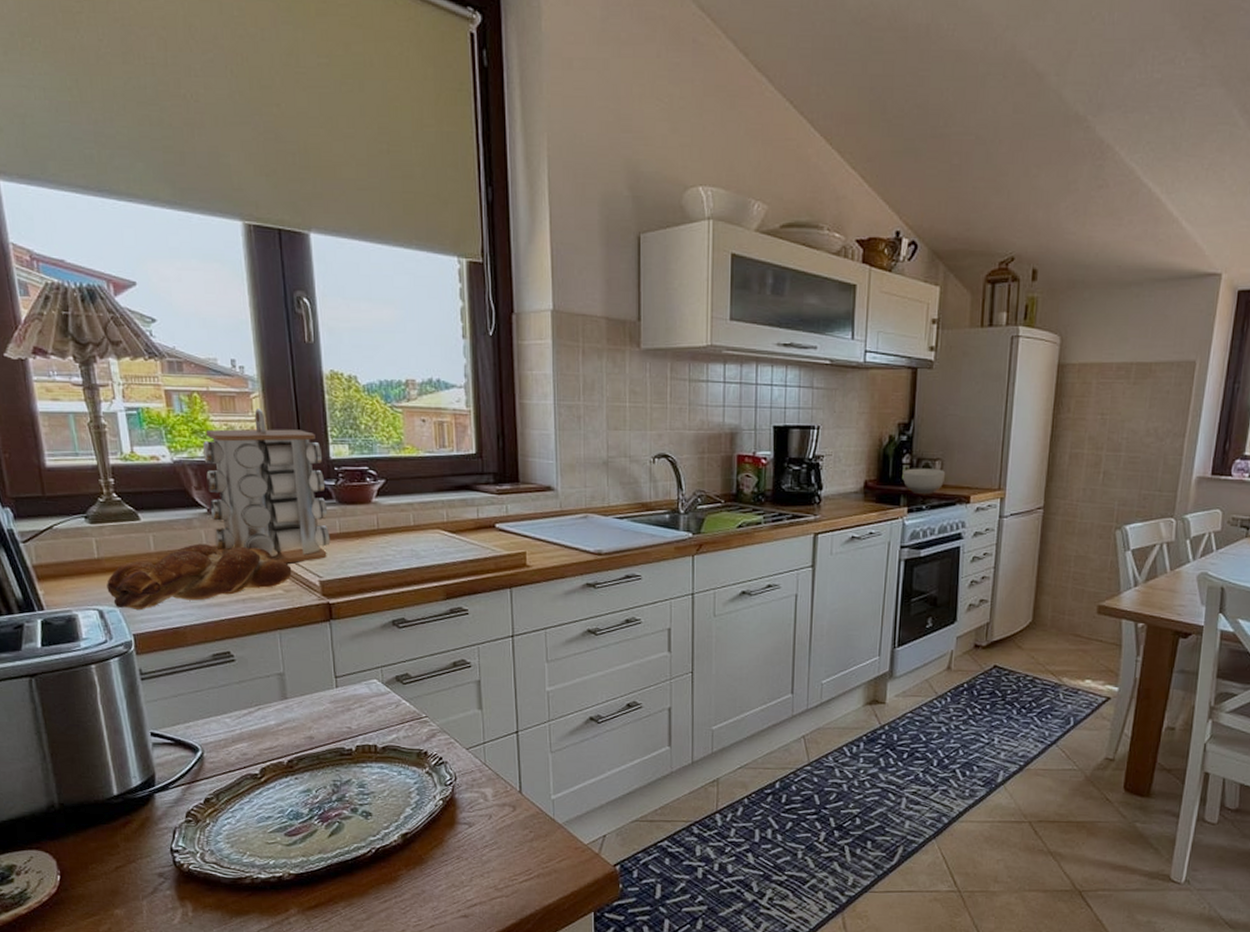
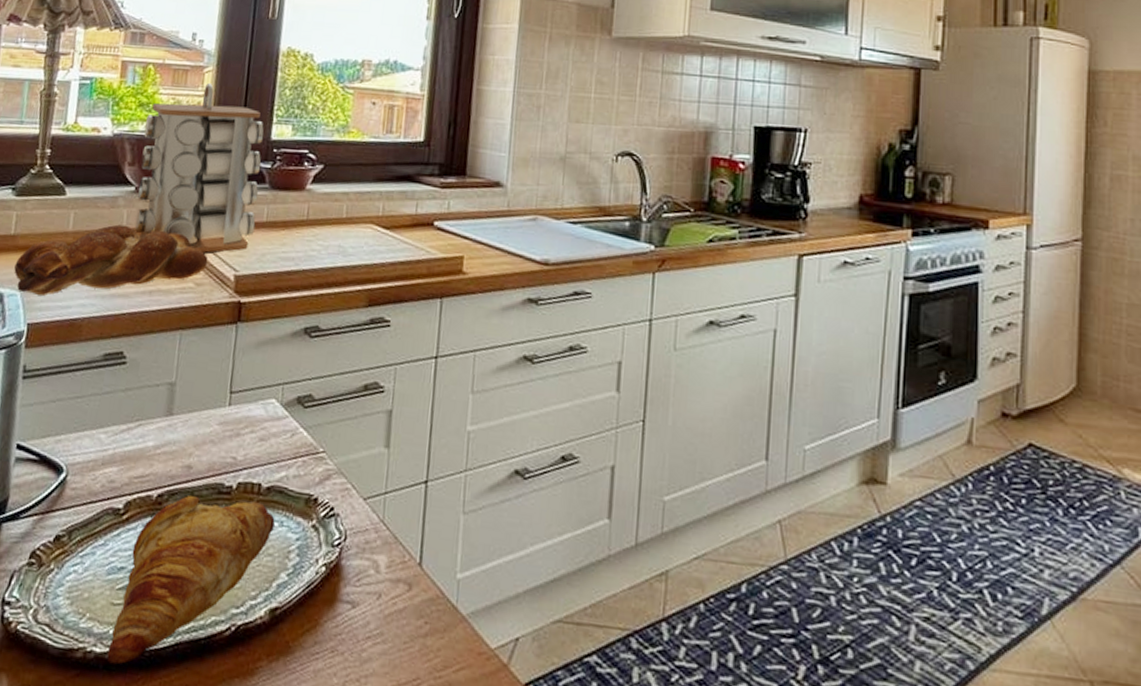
croissant: none [271,759,394,886] -> present [107,496,275,667]
bowl: present [902,468,946,495] -> none [905,182,958,216]

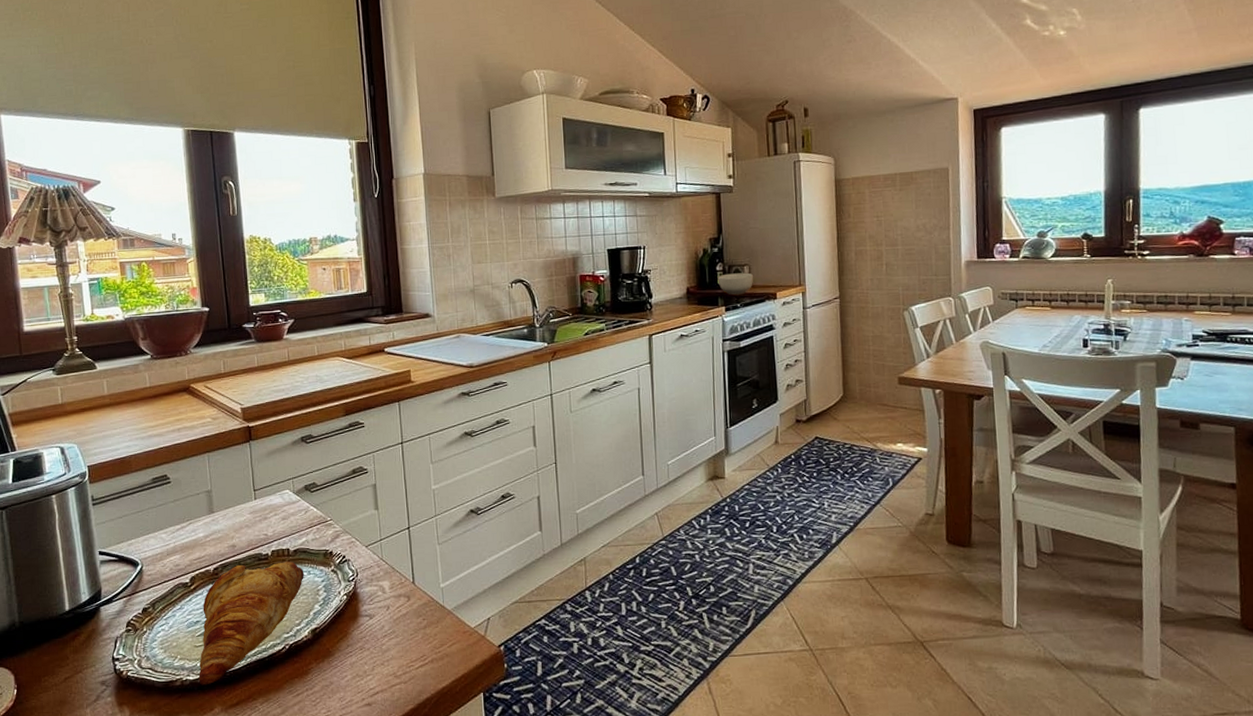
bread loaf: present [14,224,208,296] -> none [68,384,219,445]
spice rack: present [134,82,264,255] -> none [149,270,250,397]
bowl: none [905,182,958,216] -> present [717,272,754,296]

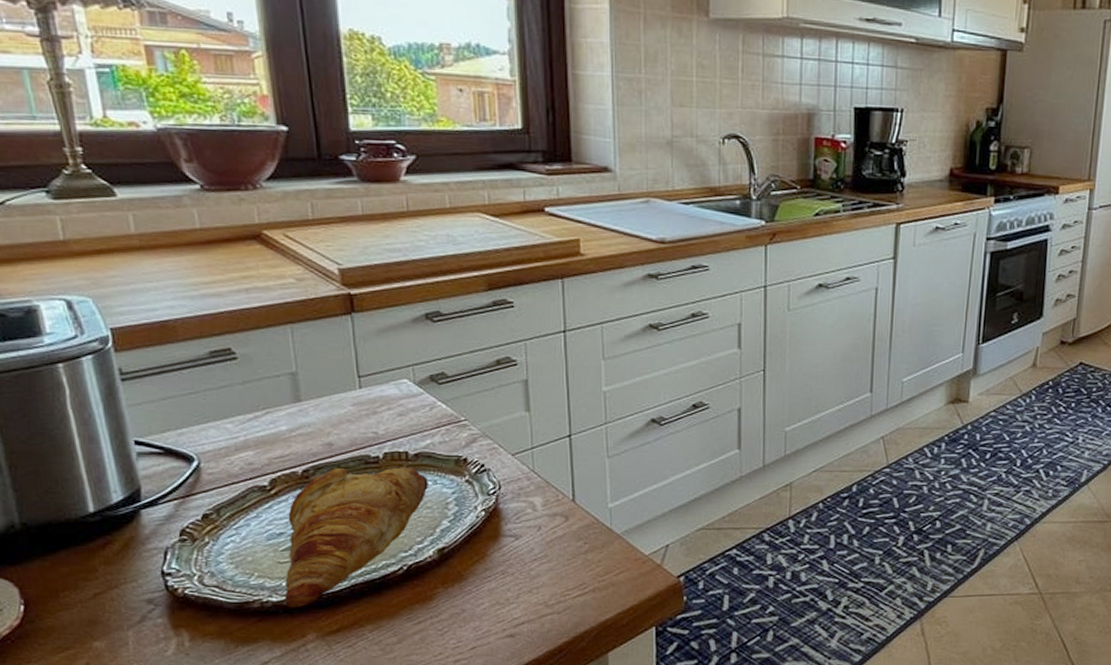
bowl: present [717,272,754,296] -> none [989,156,1035,185]

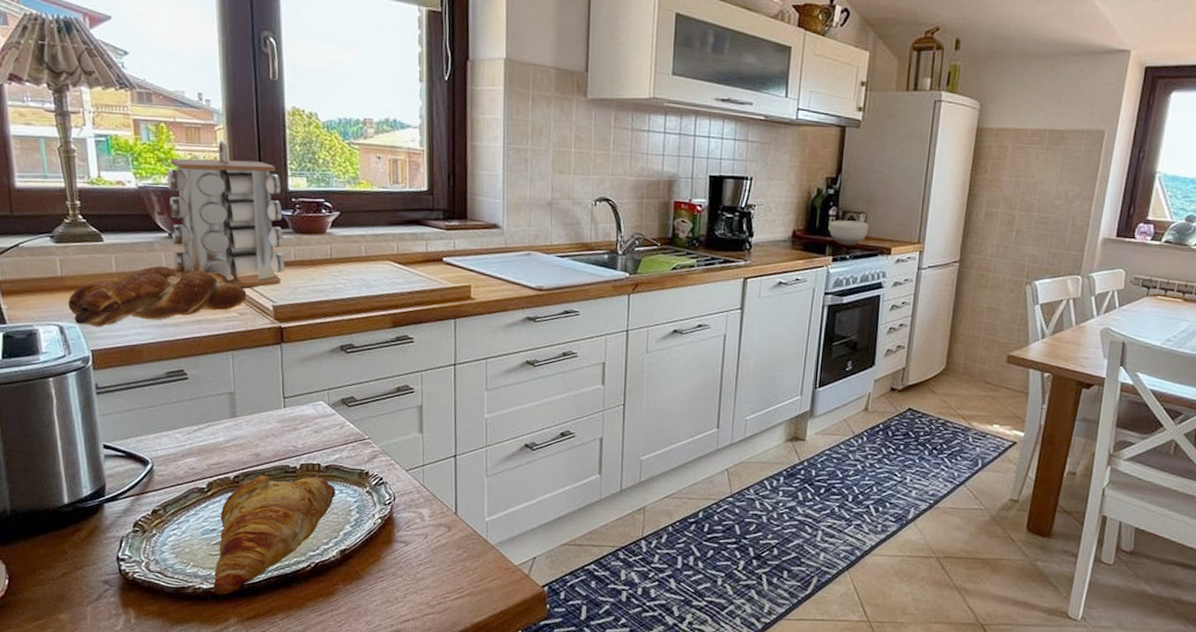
bread loaf: none [75,224,305,301] -> present [68,266,247,328]
spice rack: none [194,69,351,250] -> present [168,139,285,289]
bowl: none [989,156,1035,185] -> present [828,220,870,246]

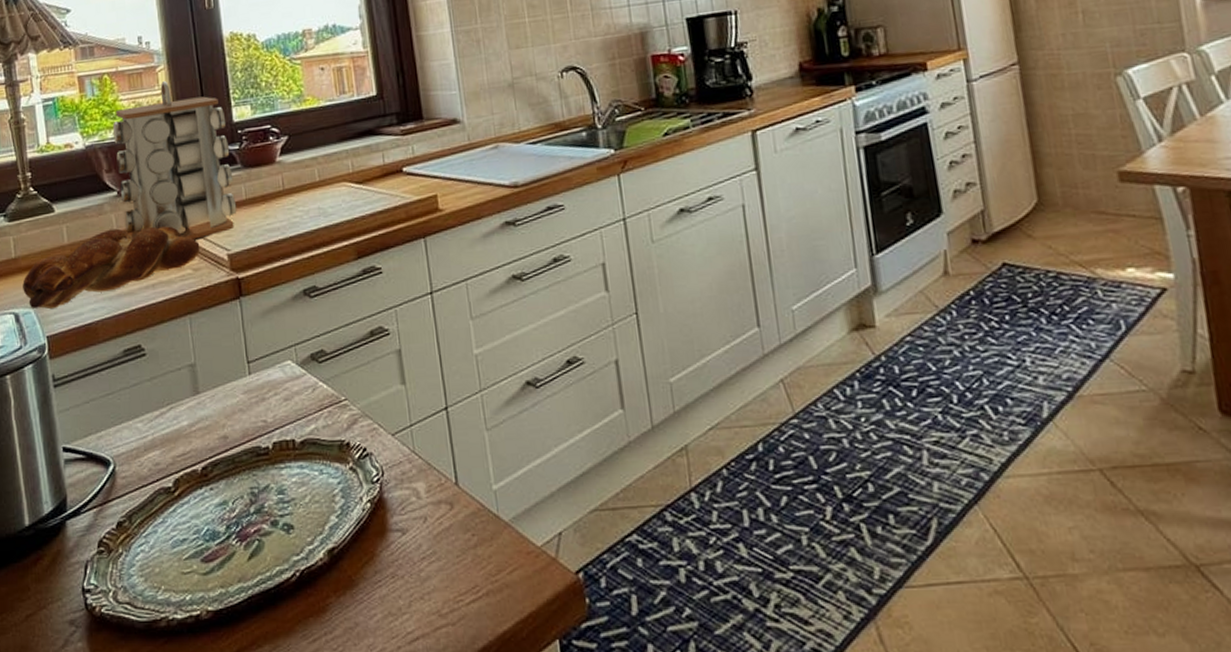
croissant: present [213,476,335,597] -> none [188,457,315,628]
bowl: present [828,220,870,246] -> none [840,36,892,70]

